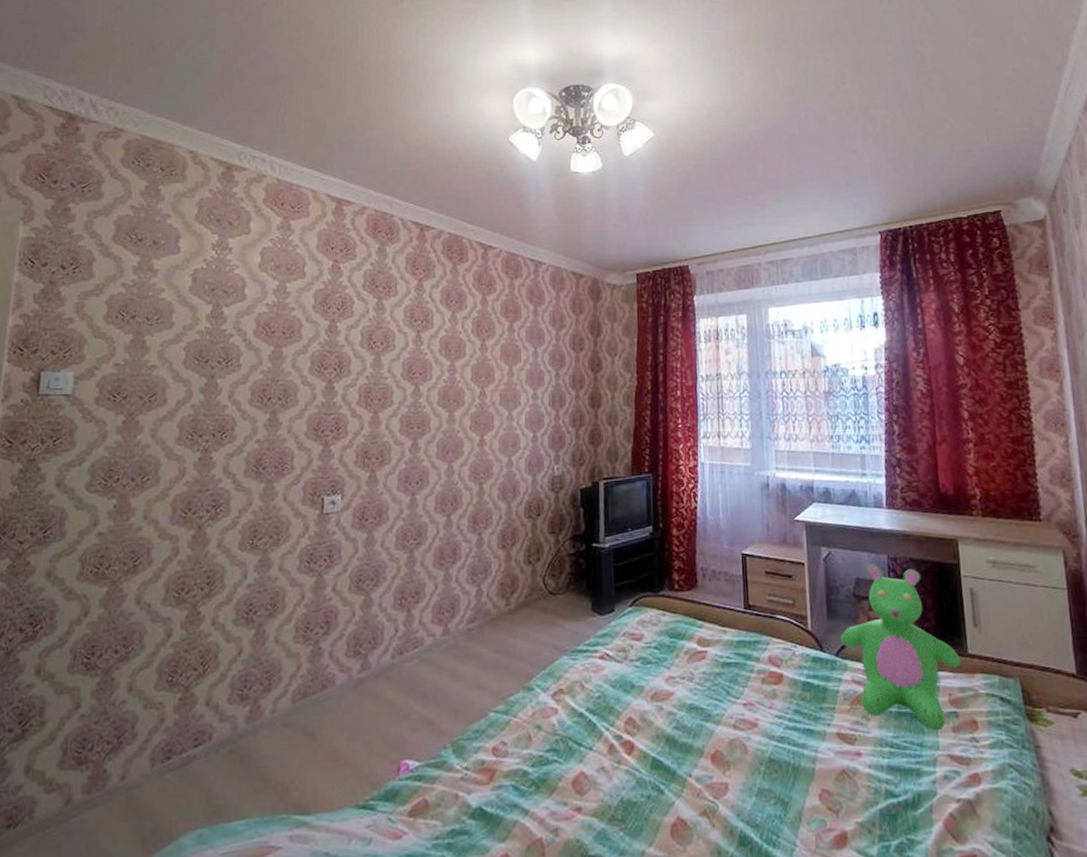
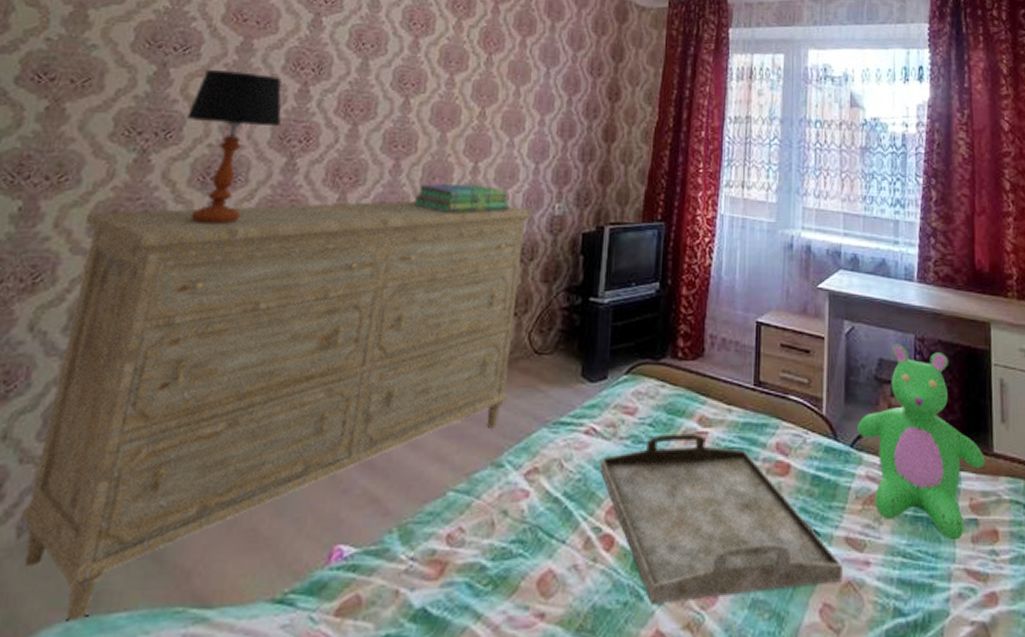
dresser: none [152,470,535,832] -> present [21,200,533,625]
table lamp: none [236,375,315,506] -> present [186,69,282,224]
stack of books: none [432,454,514,481] -> present [413,183,509,213]
serving tray: none [616,653,838,796] -> present [600,433,844,604]

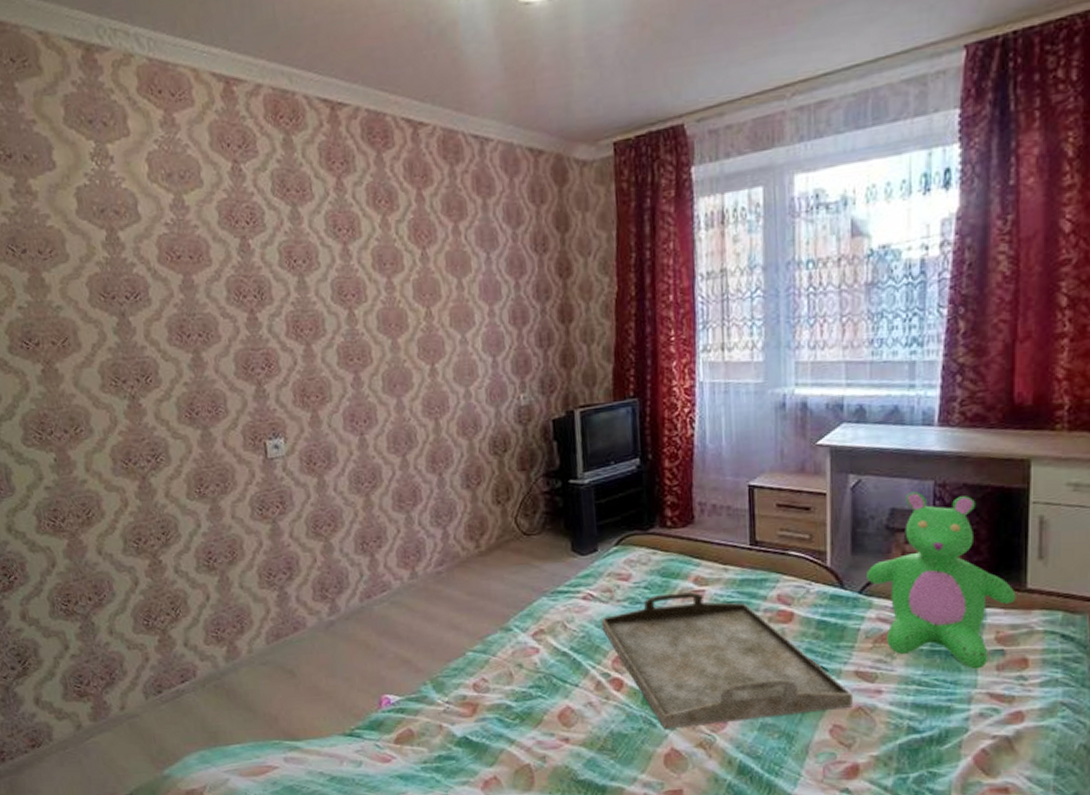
dresser: present [21,200,533,625] -> none [108,402,507,753]
table lamp: present [186,69,282,224] -> none [157,308,242,454]
stack of books: present [413,183,509,213] -> none [380,385,474,417]

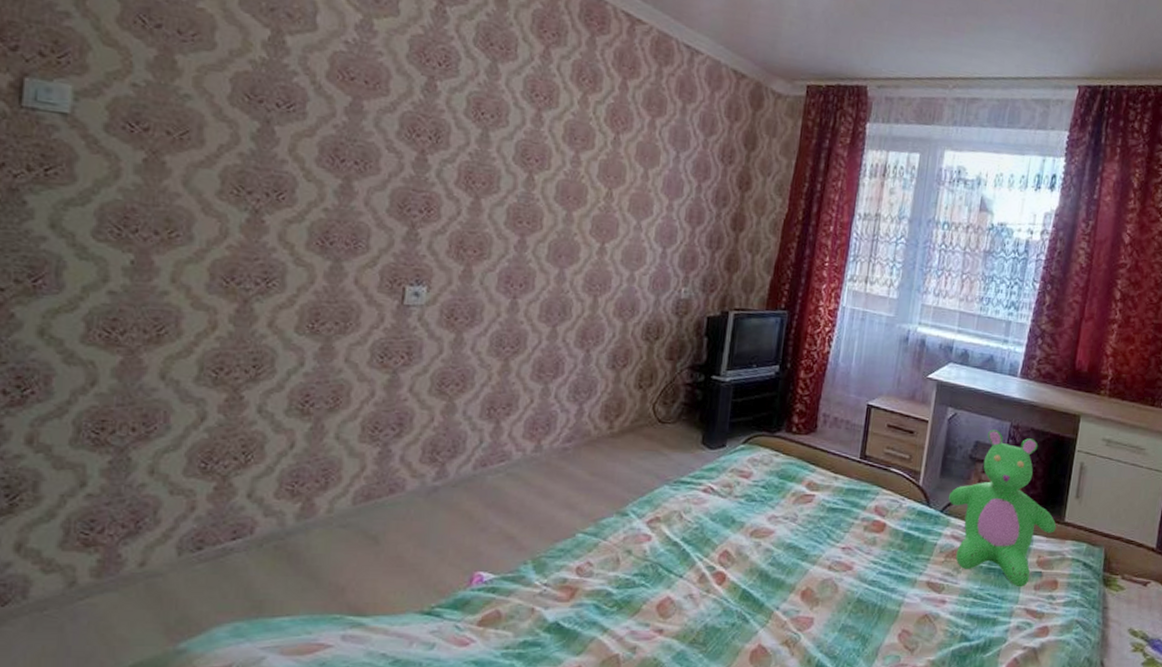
serving tray: present [601,592,854,729] -> none [716,494,923,626]

